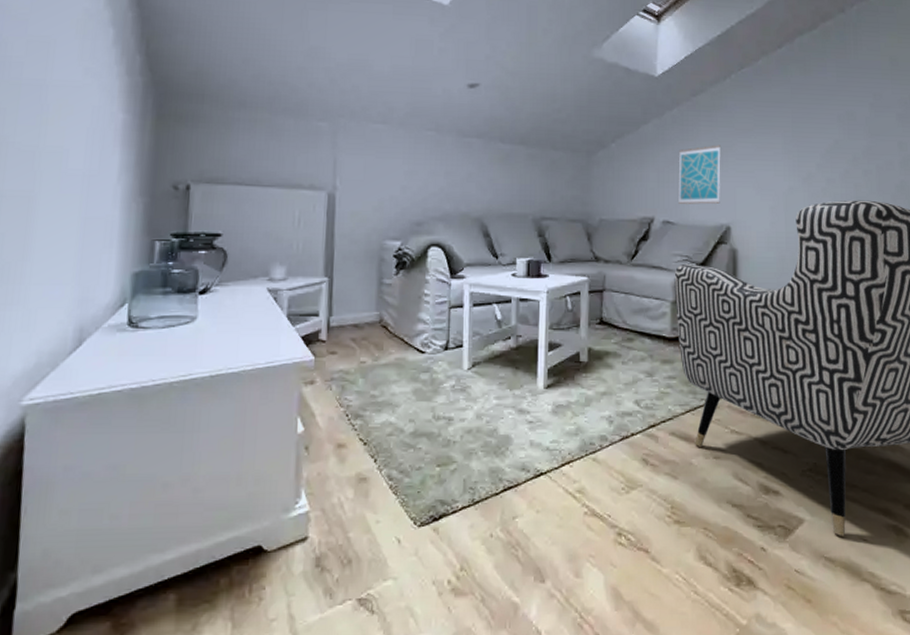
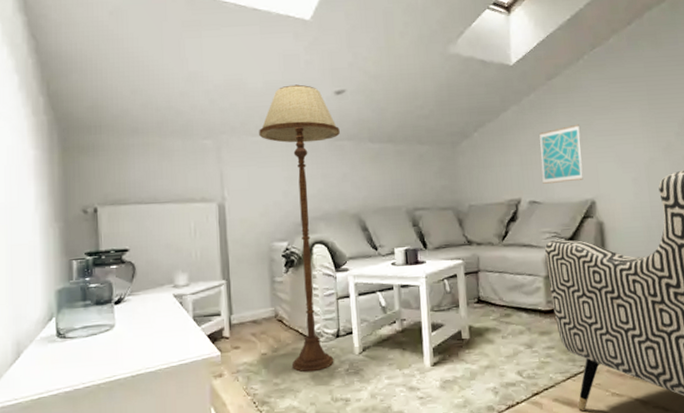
floor lamp: none [381,72,469,386] -> present [259,84,340,372]

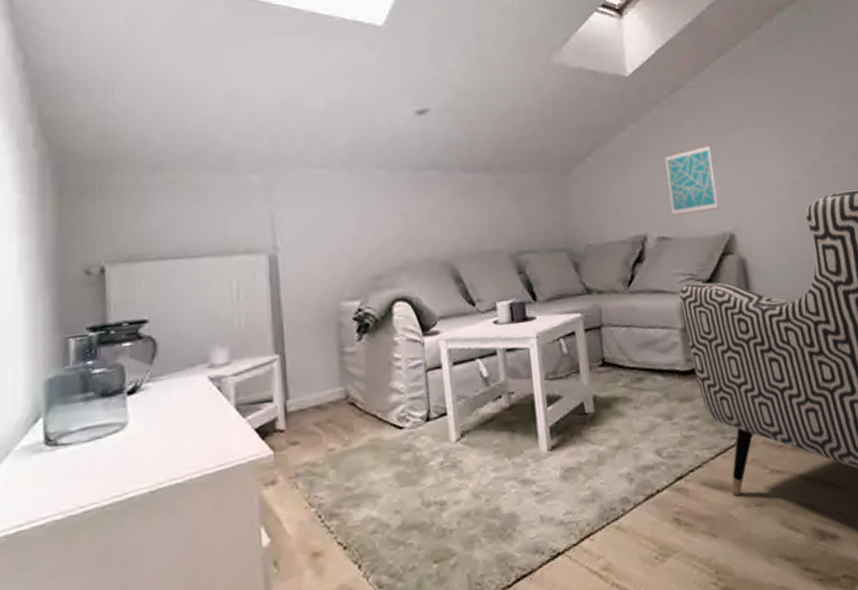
floor lamp: present [259,84,340,372] -> none [321,103,424,470]

